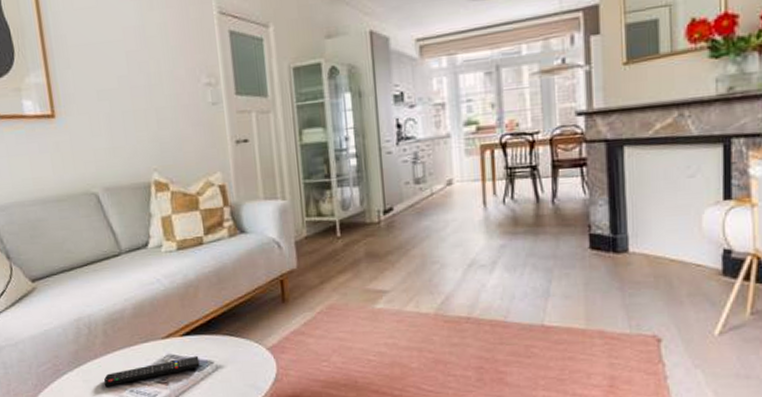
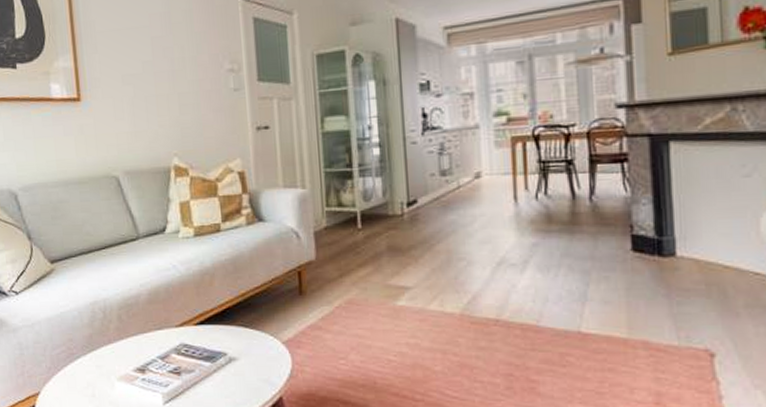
remote control: present [103,356,200,387] -> none [116,347,213,373]

